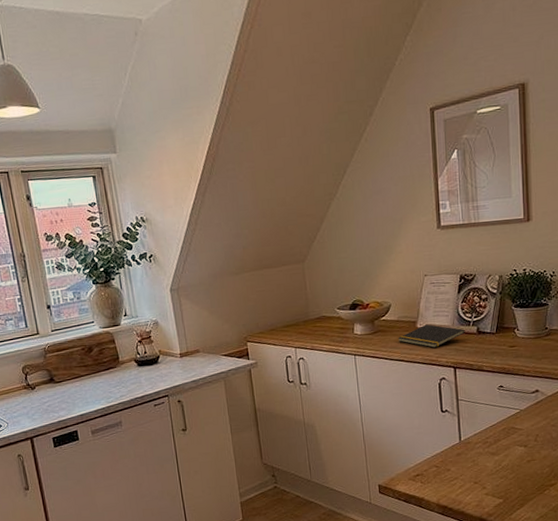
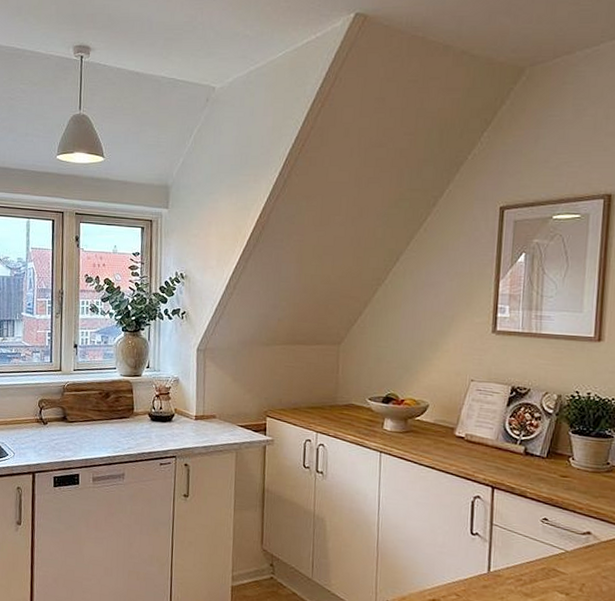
notepad: present [397,324,465,348] -> none [431,433,510,461]

